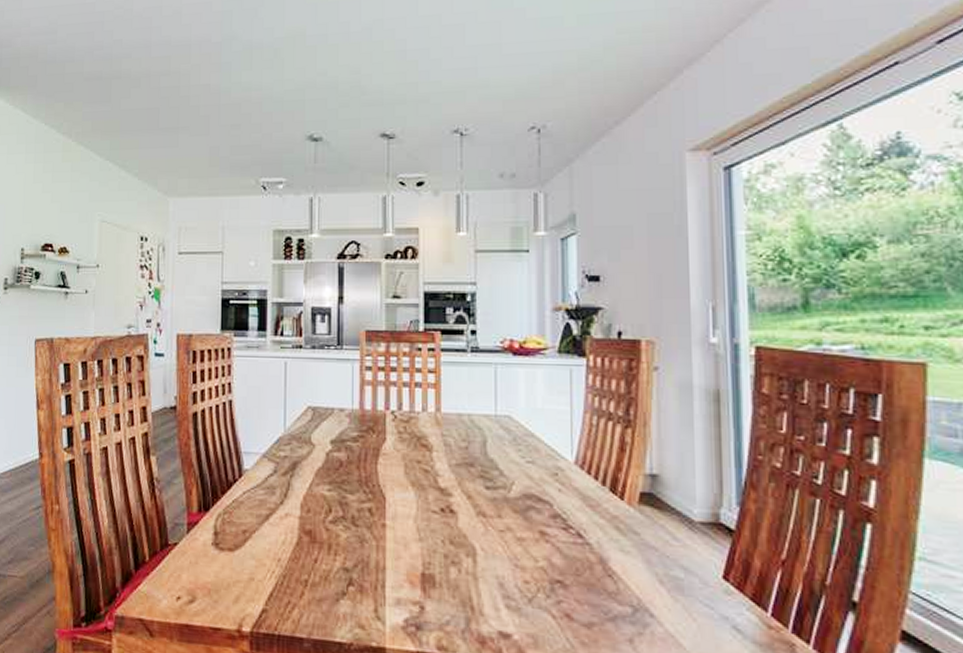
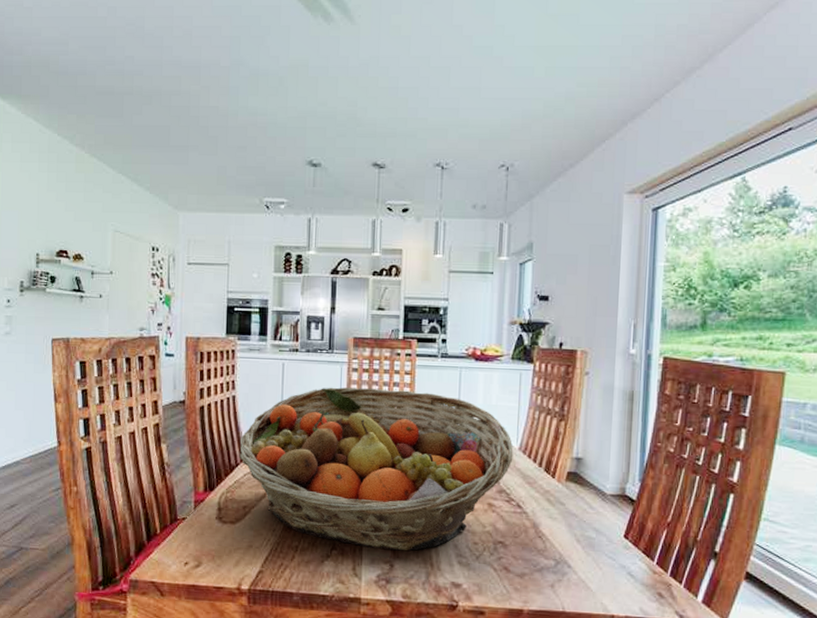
fruit basket: none [237,389,568,590] -> present [239,387,514,552]

